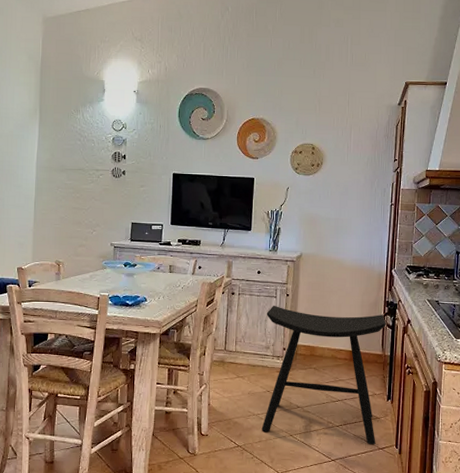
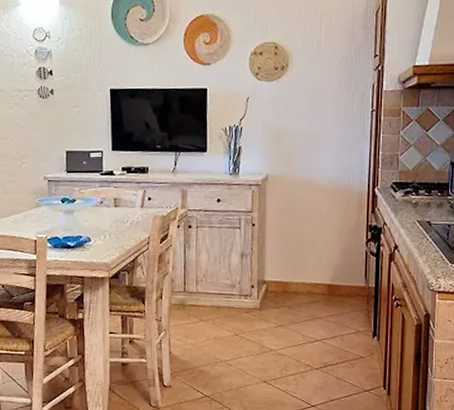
stool: present [261,305,386,445] -> none [230,237,369,387]

